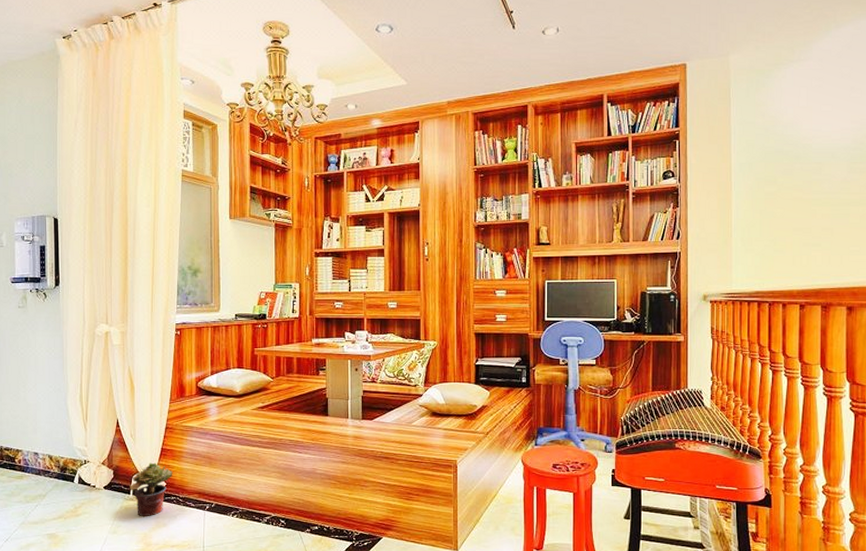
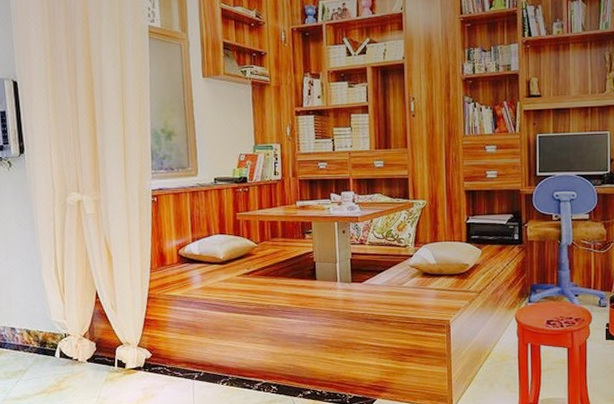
potted plant: present [129,462,173,516] -> none [113,333,158,388]

